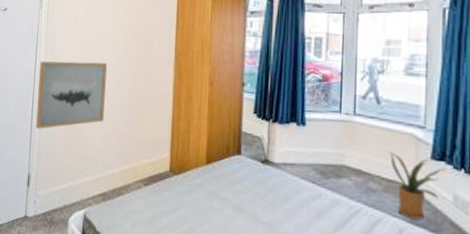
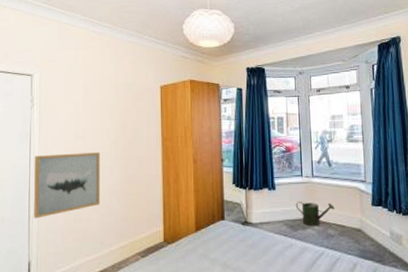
watering can: none [329,144,380,176] -> present [295,202,335,226]
house plant: present [386,152,446,220] -> none [340,203,383,254]

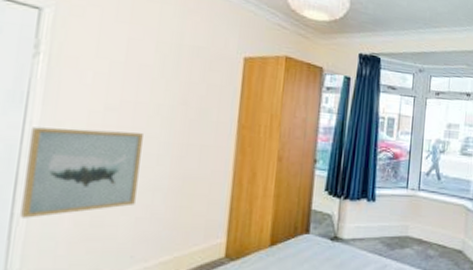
watering can: present [295,202,335,226] -> none [396,217,438,246]

